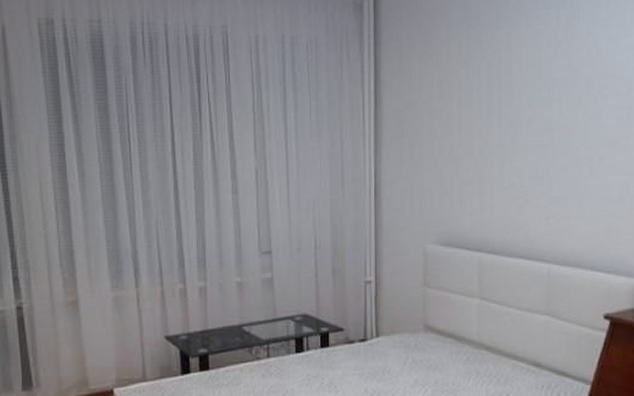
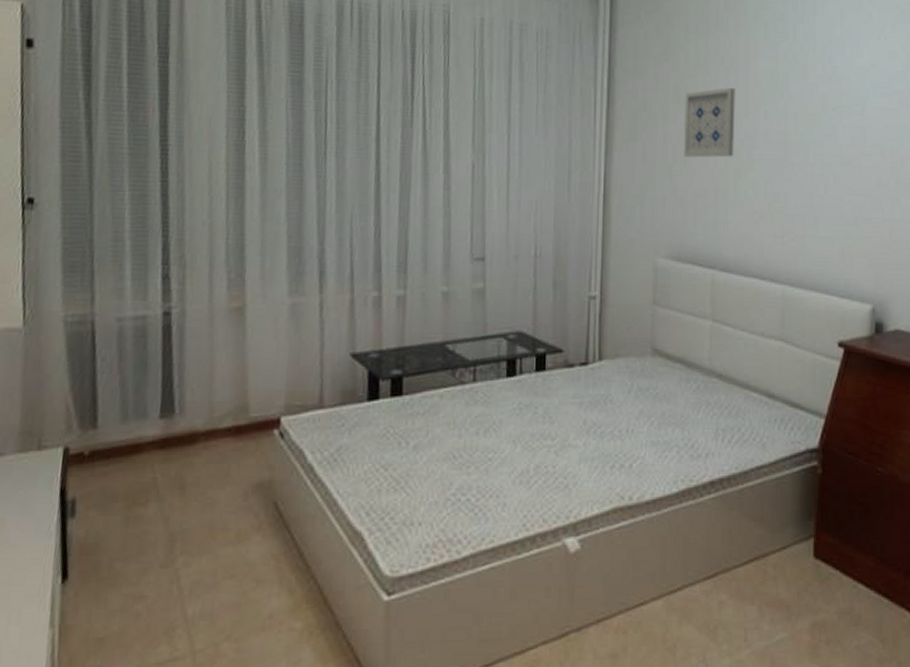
wall art: none [448,79,499,149] -> present [683,87,735,158]

